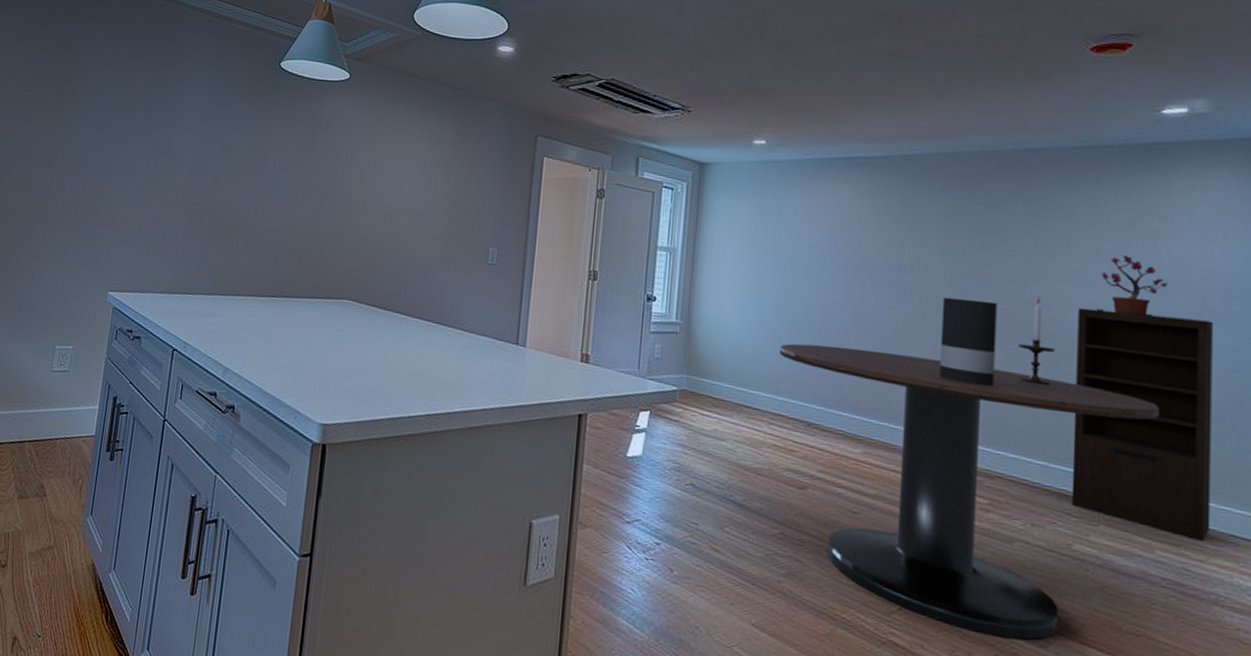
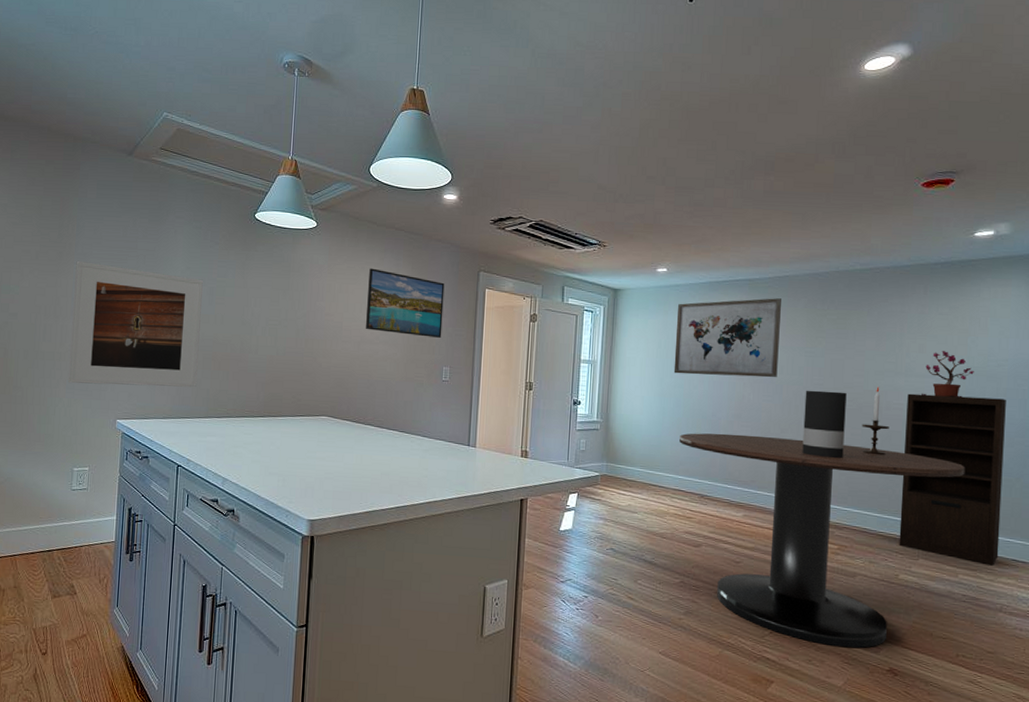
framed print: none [58,108,217,259] -> present [67,260,203,388]
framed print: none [400,128,495,214] -> present [366,268,445,339]
wall art: none [773,181,910,280] -> present [673,298,781,378]

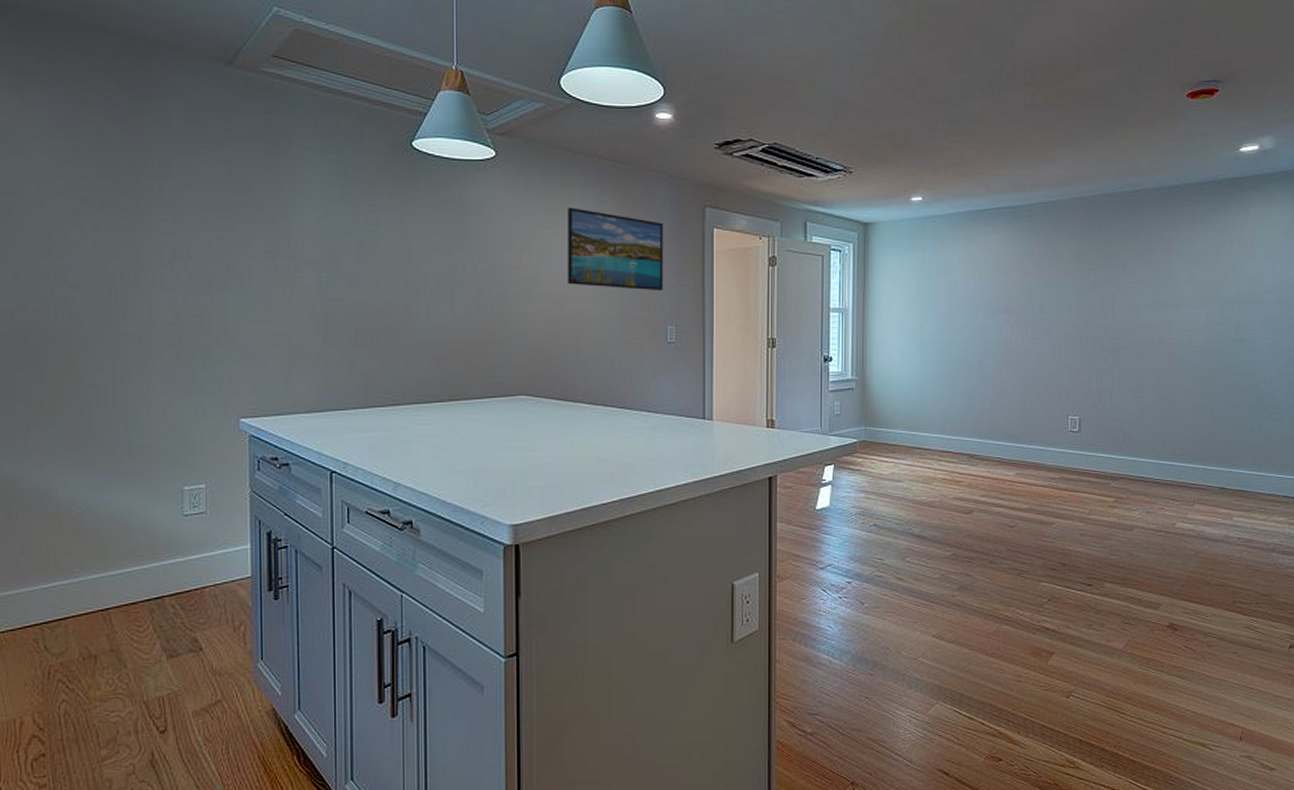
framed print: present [67,260,203,388] -> none [162,209,349,375]
wall art: present [673,298,781,378] -> none [934,227,1047,319]
dining table: present [679,433,965,648] -> none [944,383,1237,607]
vase: present [802,390,847,459] -> none [1074,329,1118,403]
candlestick: present [861,387,889,456] -> none [1134,321,1162,396]
shelving unit: present [899,393,1006,566] -> none [1175,326,1274,504]
potted plant: present [922,351,974,398] -> none [1193,278,1243,328]

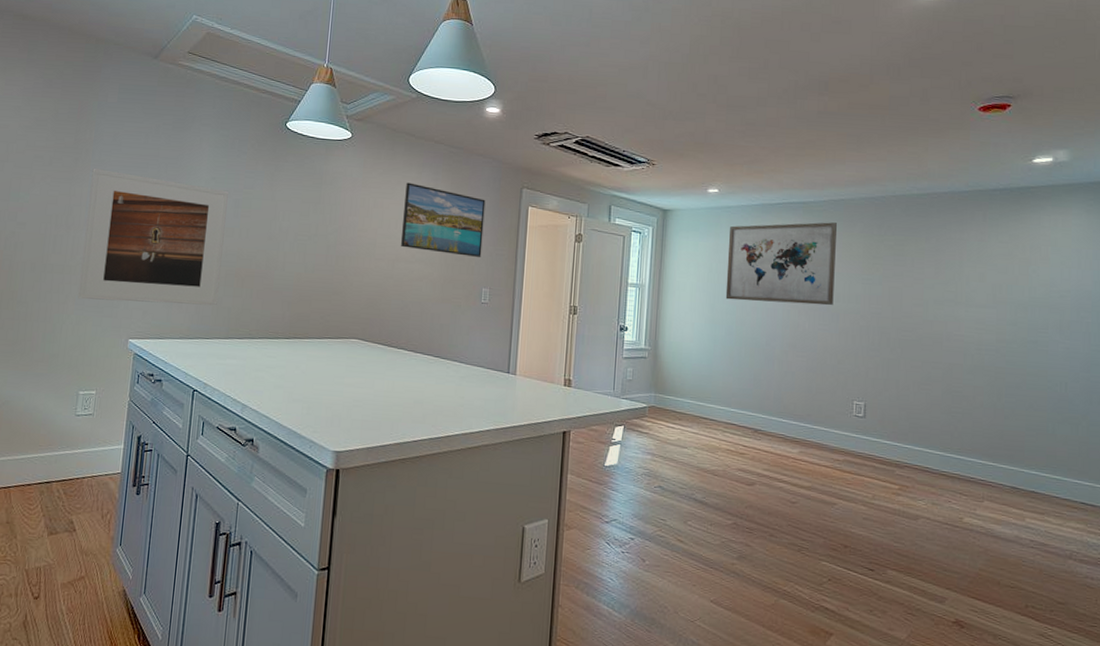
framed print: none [162,209,349,375] -> present [77,167,229,306]
wall art: none [934,227,1047,319] -> present [725,222,837,306]

